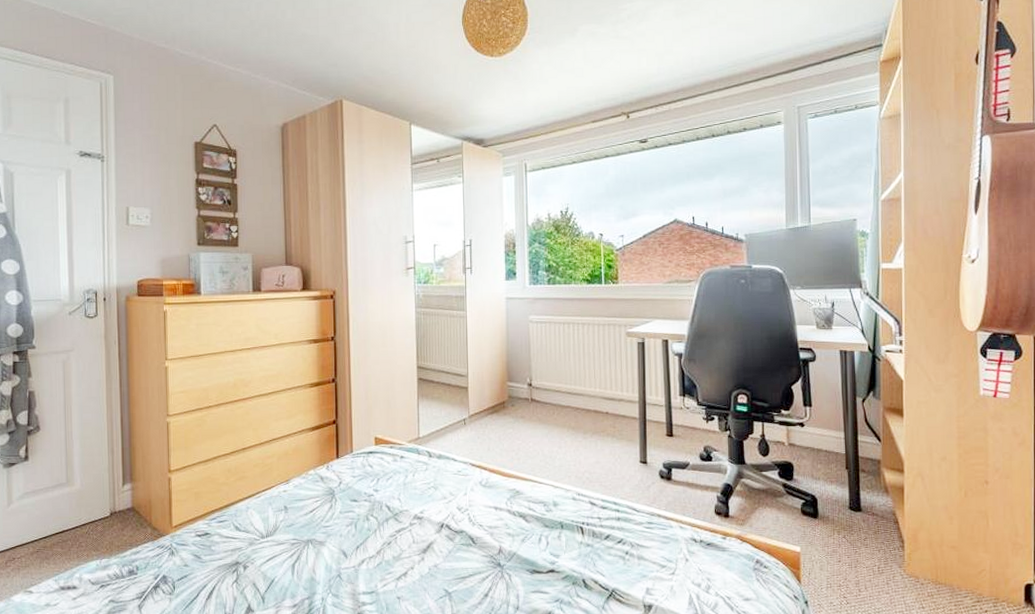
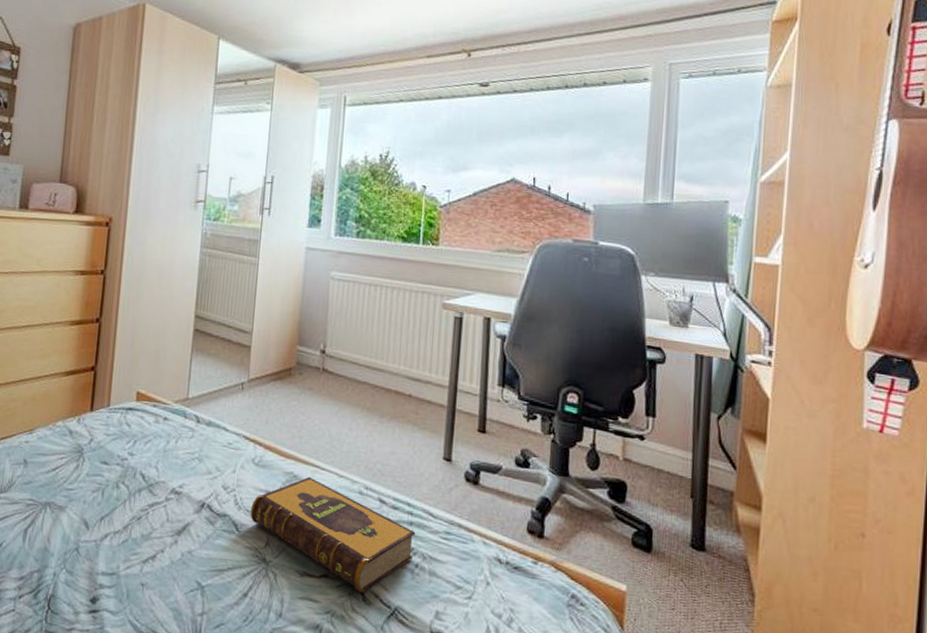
hardback book: none [483,491,623,581] -> present [250,476,416,593]

